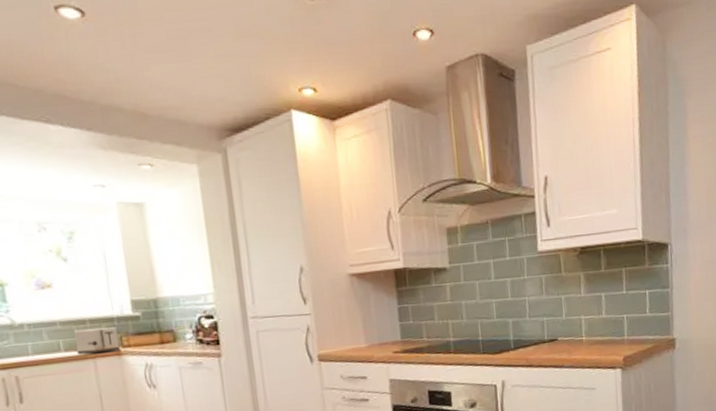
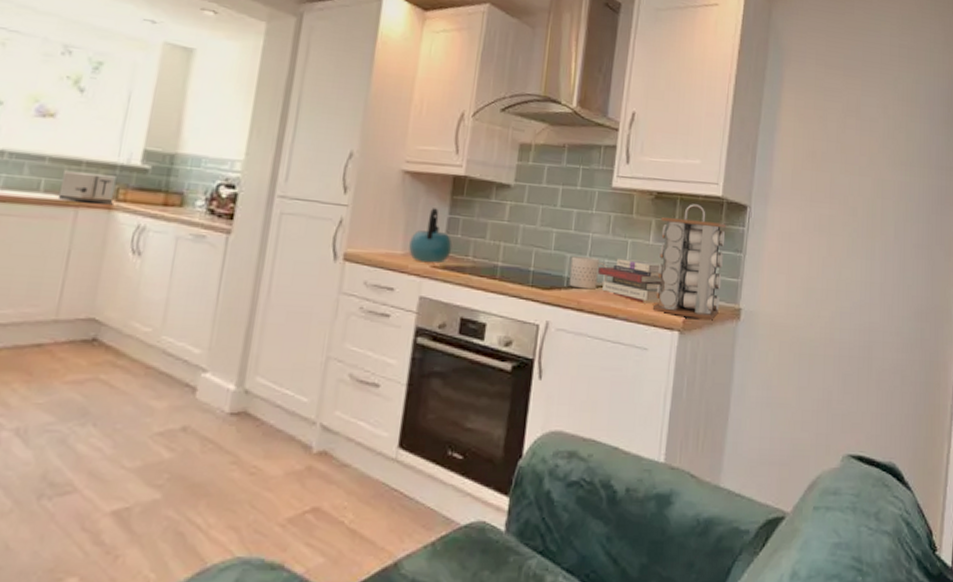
kettle: none [369,301,408,351] -> present [408,208,453,264]
mug: none [513,318,549,348] -> present [569,256,608,290]
books: none [539,311,600,350] -> present [598,258,662,304]
spice rack: none [588,251,655,357] -> present [652,204,726,321]

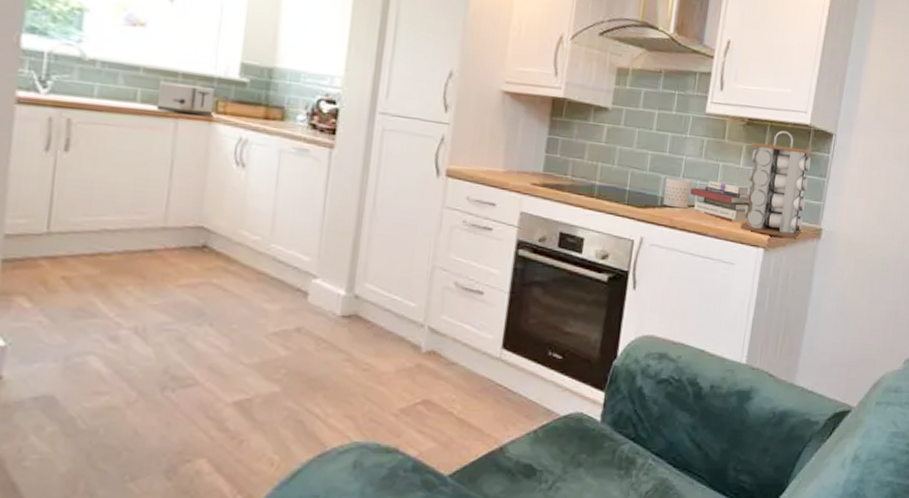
kettle: present [408,208,453,264] -> none [509,128,552,182]

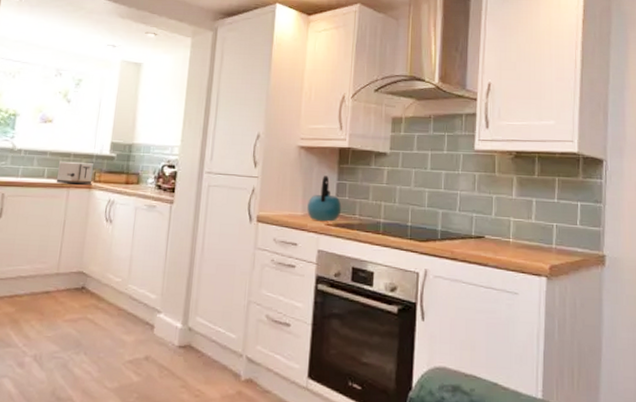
kettle: none [509,128,552,182] -> present [306,176,342,222]
mug: present [663,177,699,209] -> none [442,212,476,241]
books: present [690,180,751,223] -> none [468,212,527,253]
spice rack: present [740,130,812,239] -> none [519,161,584,267]

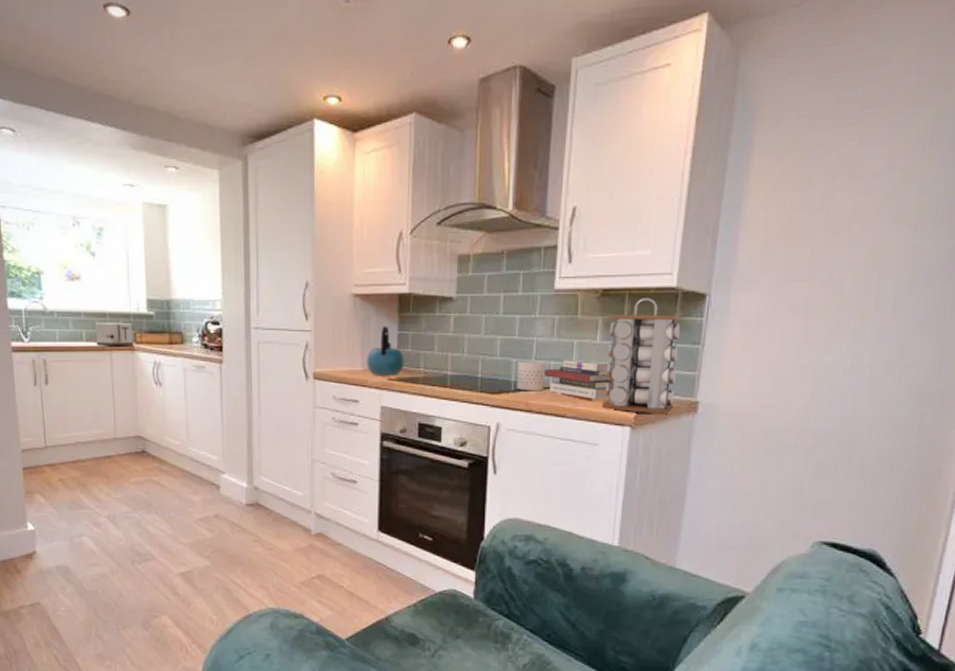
mug: none [442,212,476,241] -> present [516,361,554,391]
books: none [468,212,527,253] -> present [545,359,611,402]
spice rack: none [519,161,584,267] -> present [601,298,681,415]

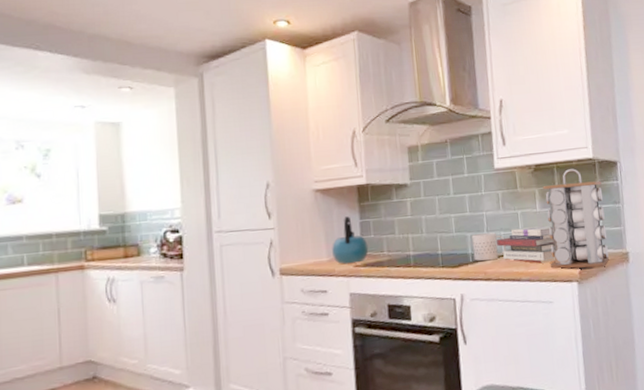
toaster: present [95,322,134,347] -> none [39,241,84,269]

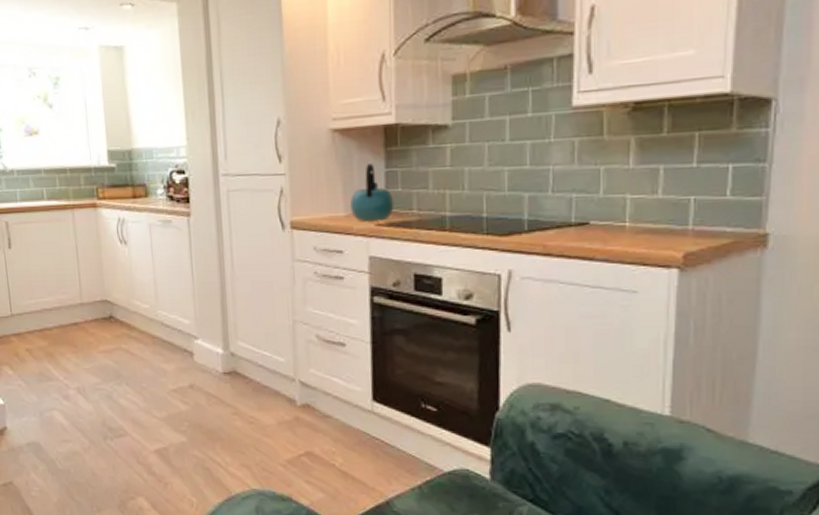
mug: present [471,232,507,262] -> none [530,194,578,231]
books: present [497,226,556,264] -> none [565,188,650,240]
spice rack: present [543,169,609,270] -> none [639,108,740,253]

